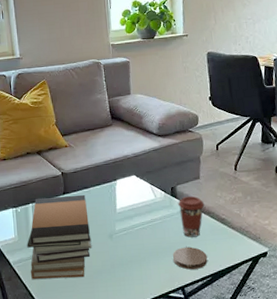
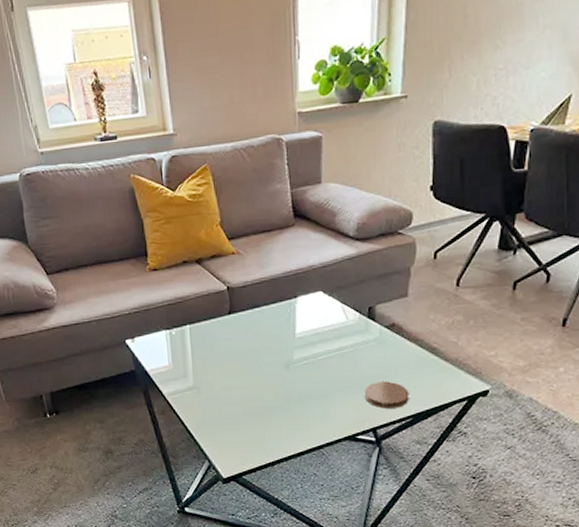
book stack: present [27,194,92,279] -> none [183,314,264,414]
coffee cup: present [178,195,205,238] -> none [376,318,412,370]

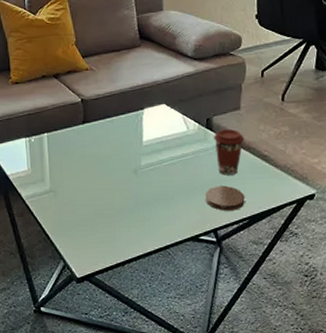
coffee cup: none [376,318,412,370] -> present [214,128,245,175]

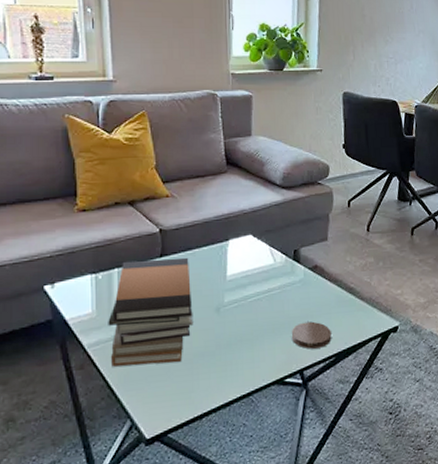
book stack: none [41,124,114,216] -> present [108,257,194,367]
coffee cup: present [214,128,245,175] -> none [301,260,332,310]

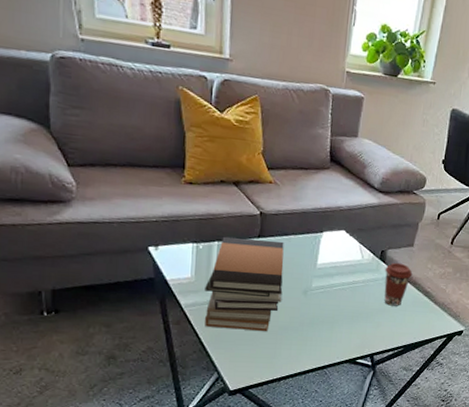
coaster: present [291,321,332,349] -> none [367,314,404,339]
coffee cup: none [301,260,332,310] -> present [384,262,413,306]

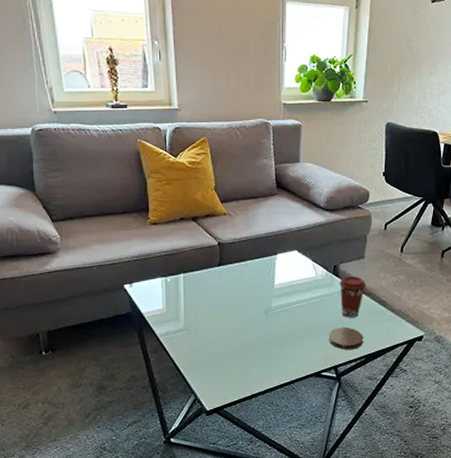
book stack: present [204,236,284,332] -> none [176,267,246,353]
coaster: none [367,314,404,339] -> present [328,327,363,350]

